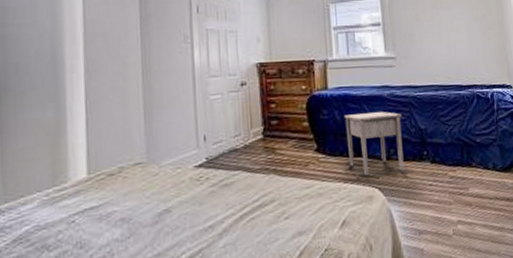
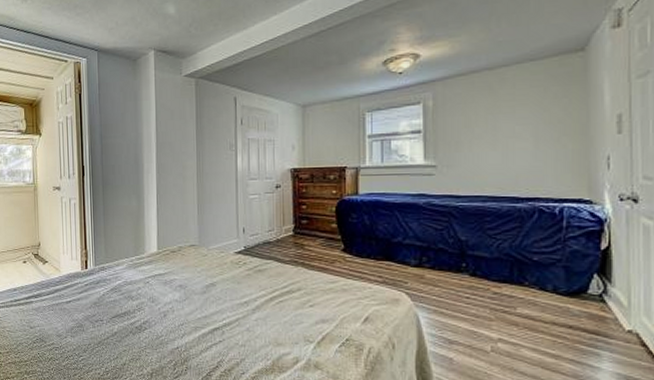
nightstand: present [343,111,404,176] -> none [373,220,439,280]

